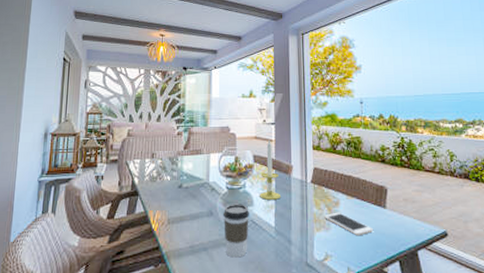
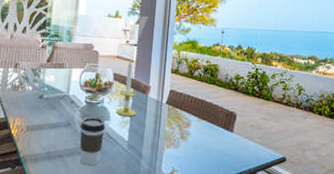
cell phone: present [323,212,374,236] -> none [174,132,220,155]

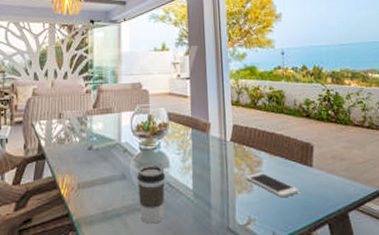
candle: present [116,60,137,117] -> none [176,96,199,161]
cell phone: none [174,132,220,155] -> present [245,172,300,198]

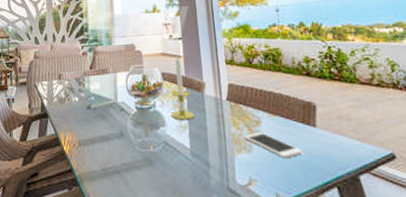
coffee cup: present [137,165,166,224] -> none [134,124,163,181]
candle: none [176,96,199,161] -> present [171,55,195,120]

